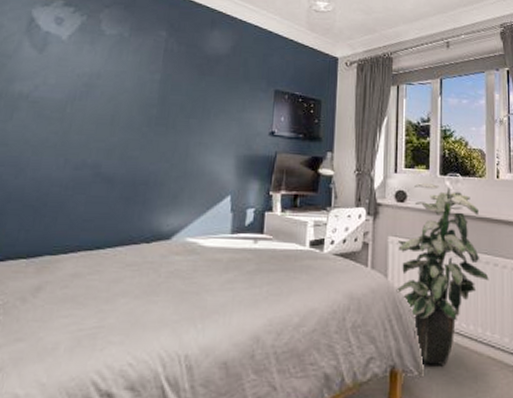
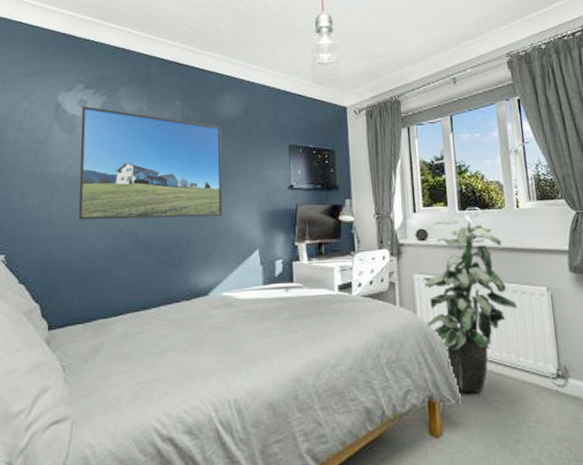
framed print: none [37,23,206,156] -> present [78,106,222,220]

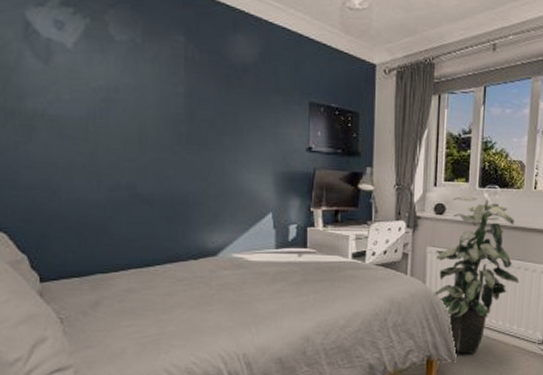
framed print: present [78,106,222,220] -> none [58,28,233,174]

